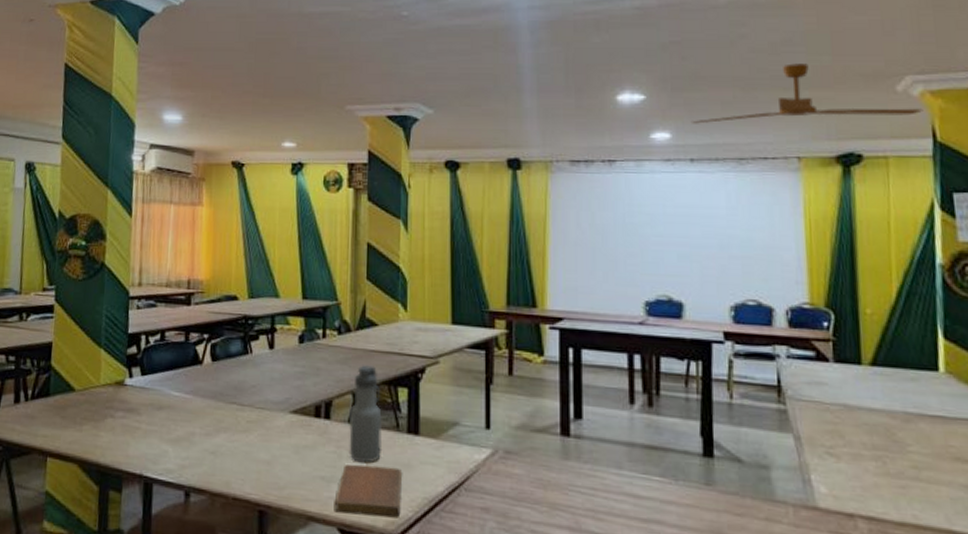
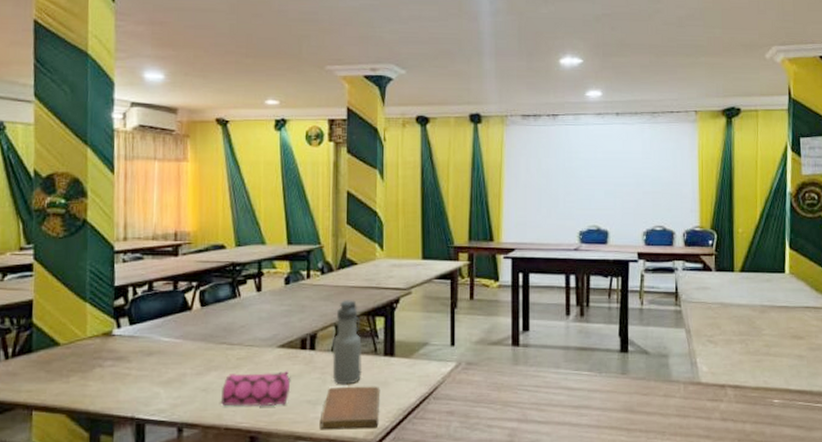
pencil case: none [229,437,304,479] -> present [220,370,291,406]
ceiling fan: present [692,63,924,124] -> none [618,35,783,84]

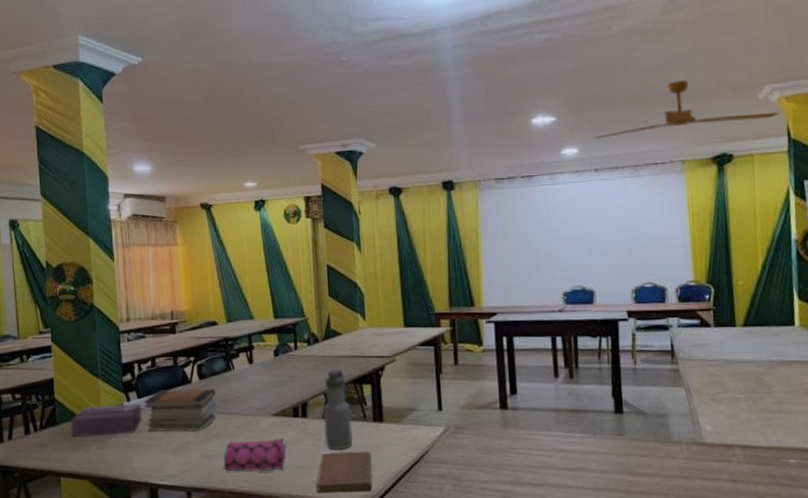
tissue box: none [49,330,134,367] -> present [70,403,143,438]
book stack: none [135,315,219,363] -> present [143,388,216,432]
ceiling fan: none [618,35,783,84] -> present [595,80,780,139]

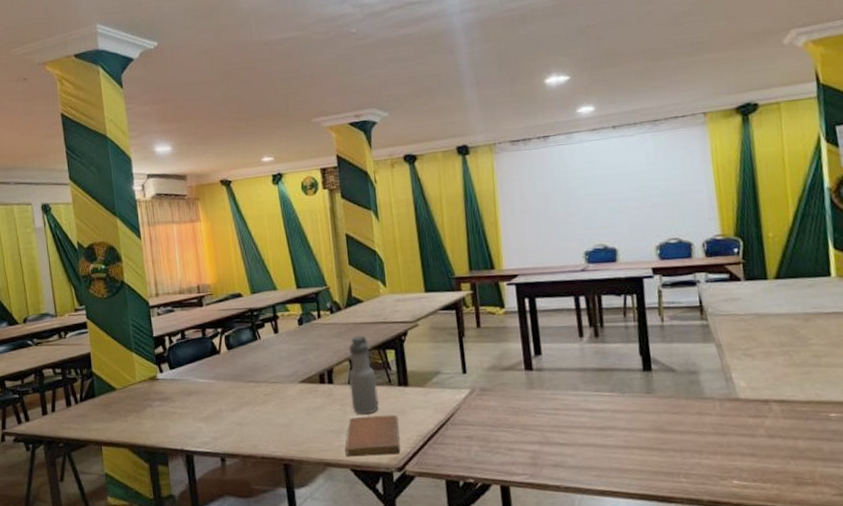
tissue box: present [70,403,143,438] -> none [108,374,176,409]
book stack: present [143,388,216,432] -> none [175,357,245,401]
pencil case: present [223,437,287,472] -> none [254,403,315,438]
ceiling fan: present [595,80,780,139] -> none [611,30,807,96]

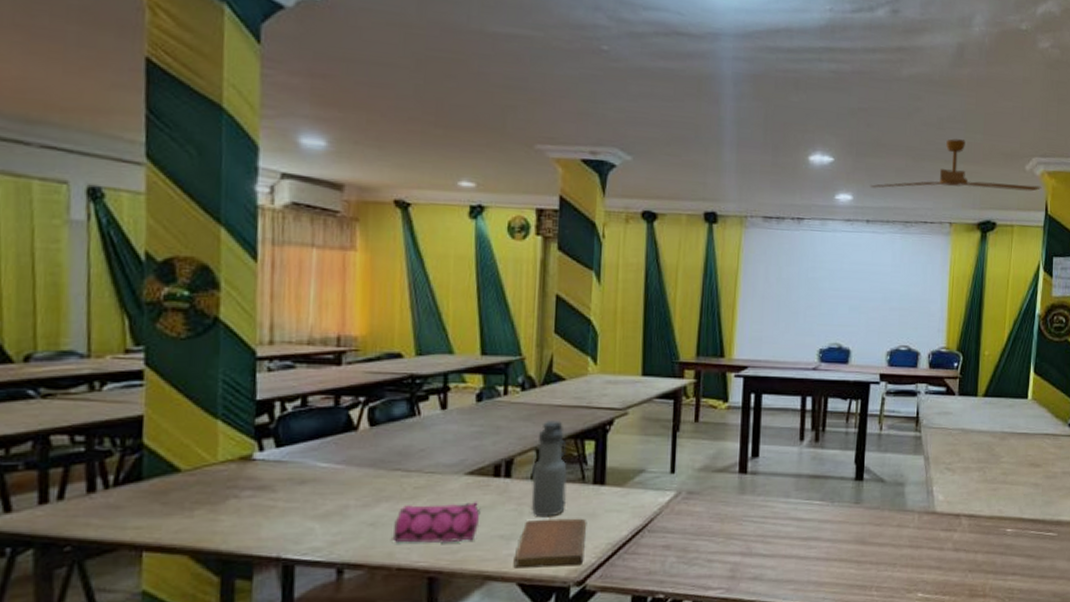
pencil case: none [254,403,315,438] -> present [392,501,481,543]
ceiling fan: none [611,30,807,96] -> present [871,139,1042,192]

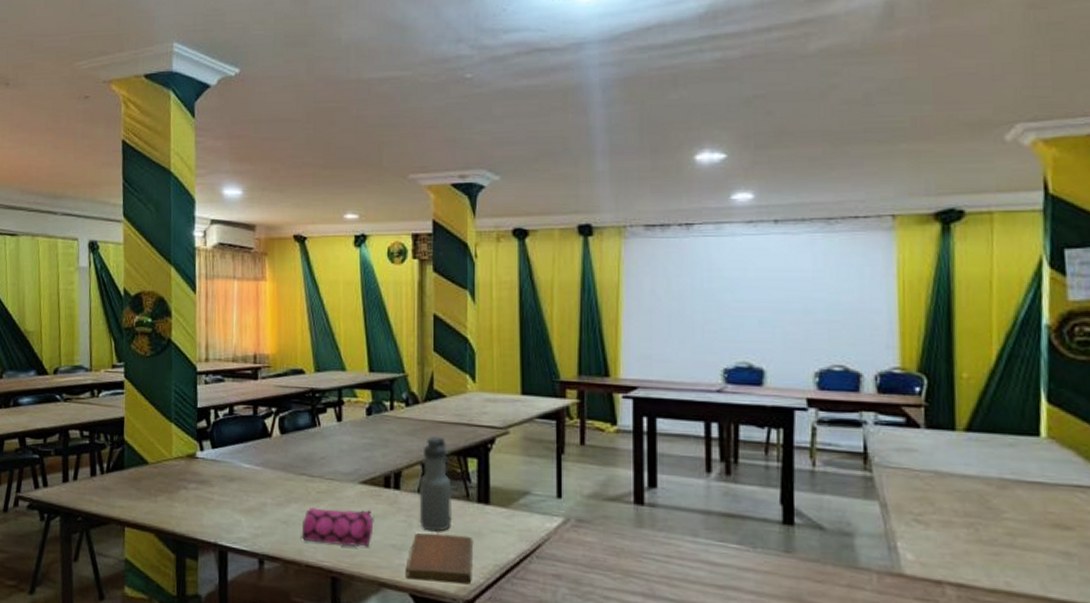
ceiling fan: present [871,139,1042,192] -> none [776,114,1035,183]

